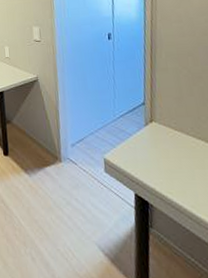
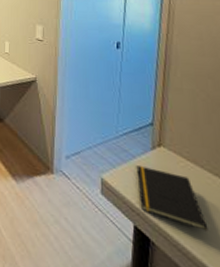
notepad: none [133,142,196,187] -> present [136,165,209,232]

